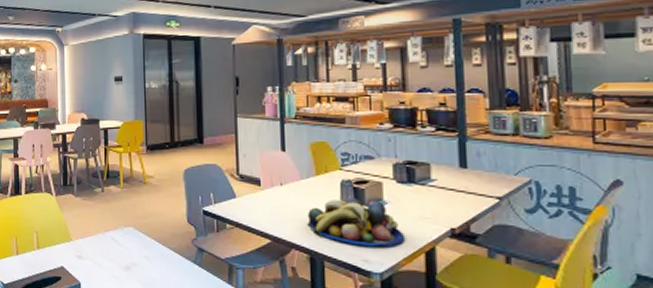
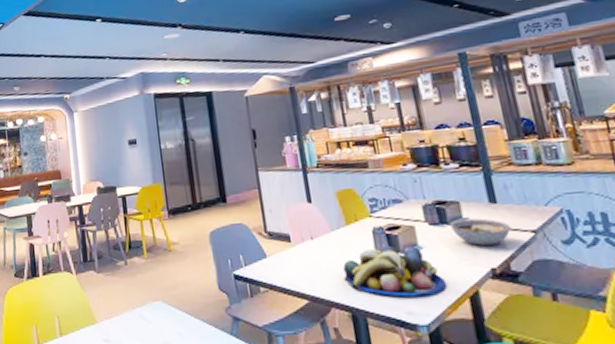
bowl: none [417,180,477,208] -> present [449,218,511,247]

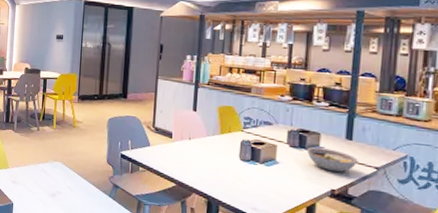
fruit bowl: present [343,245,446,297] -> none [208,155,290,199]

